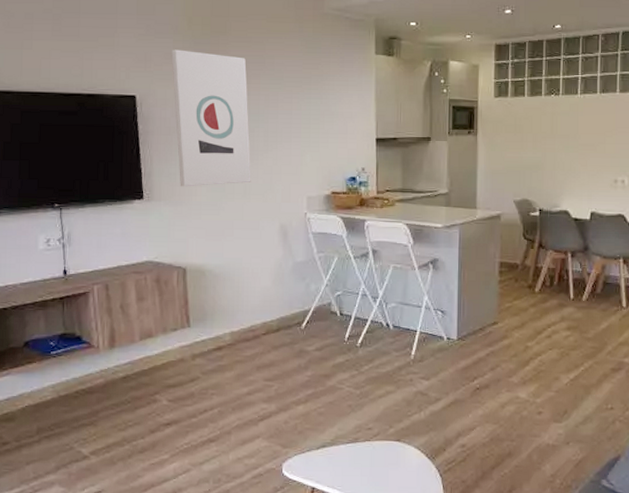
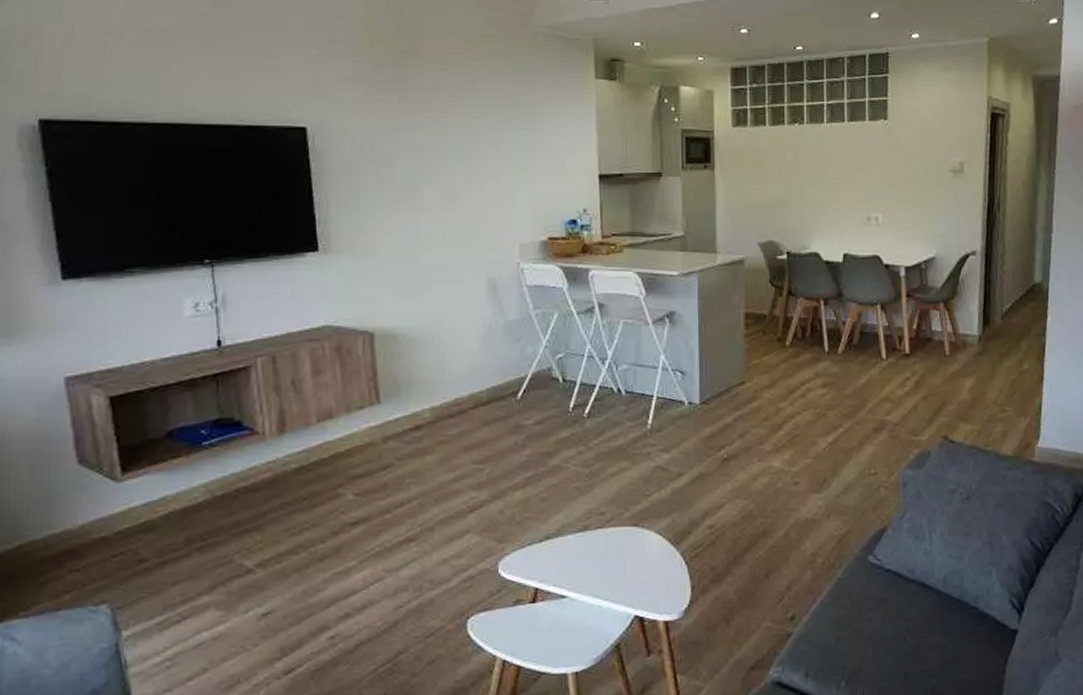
wall art: present [171,49,251,187] -> none [350,72,452,236]

